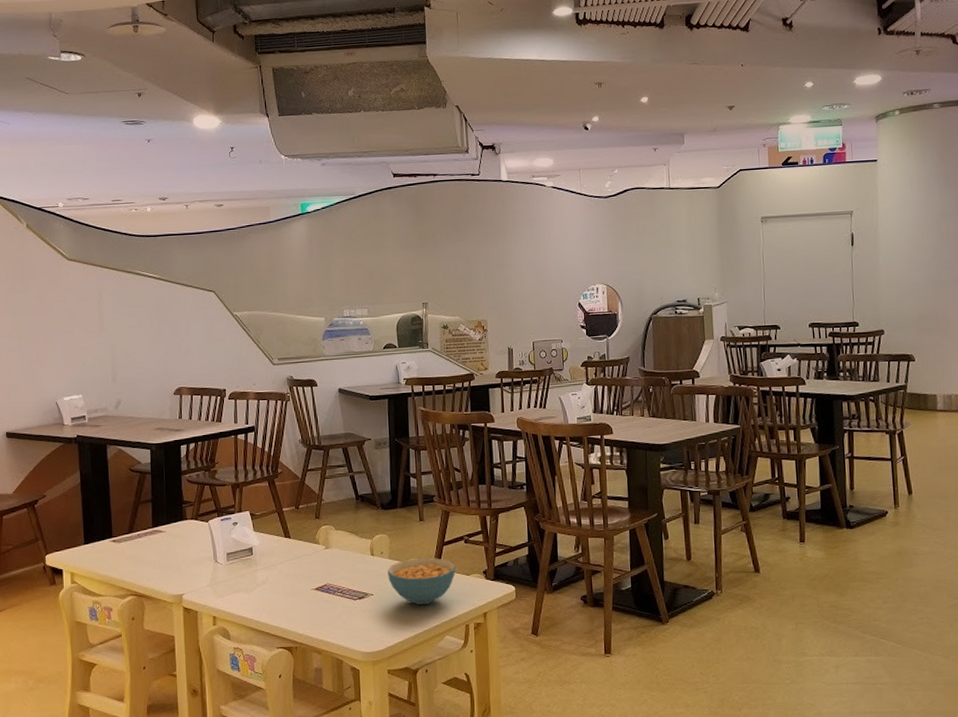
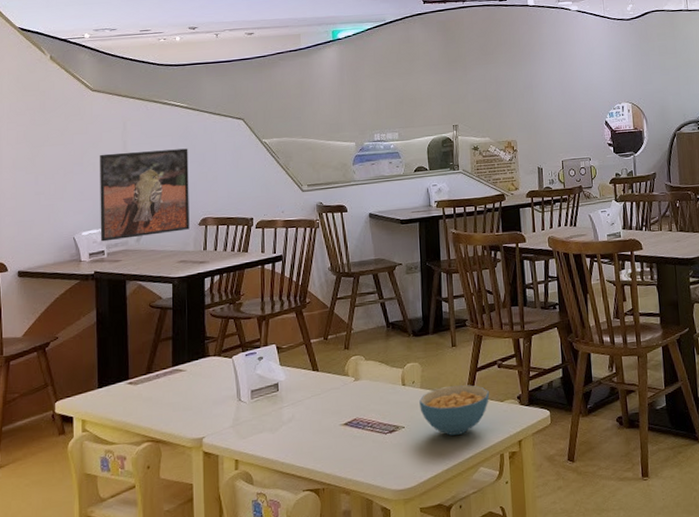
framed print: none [78,319,165,407] -> present [100,148,190,242]

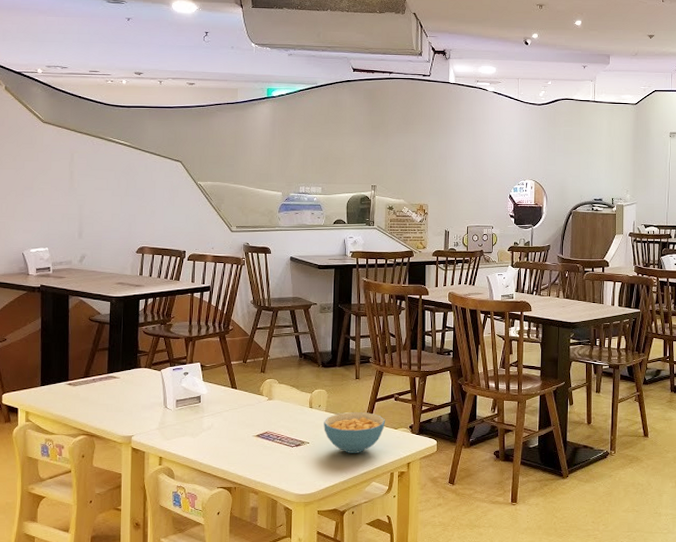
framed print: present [100,148,190,242] -> none [46,181,130,259]

